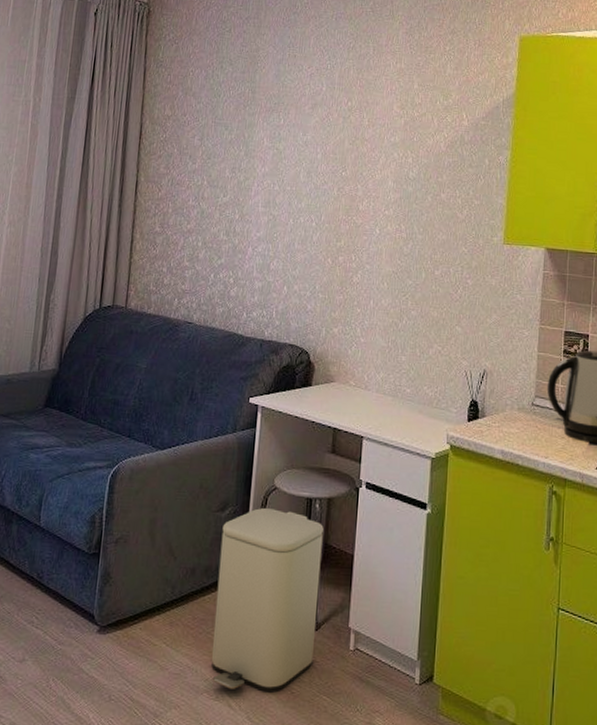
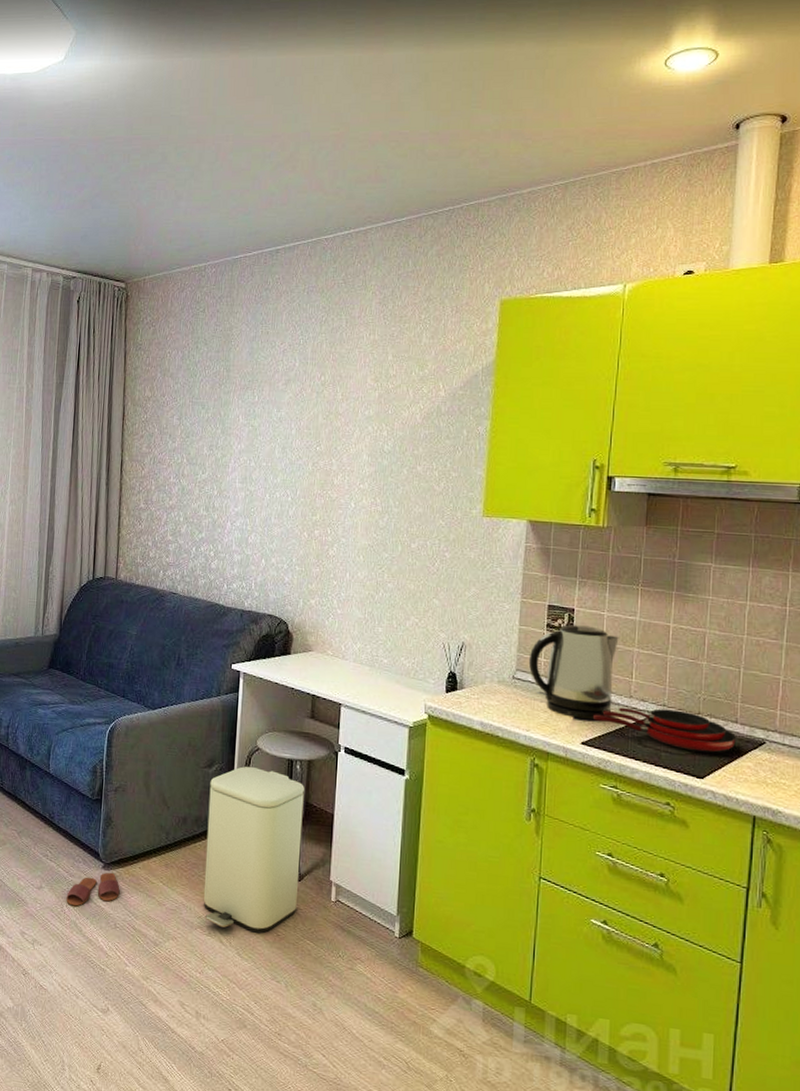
slippers: none [53,636,117,679] -> present [66,872,120,907]

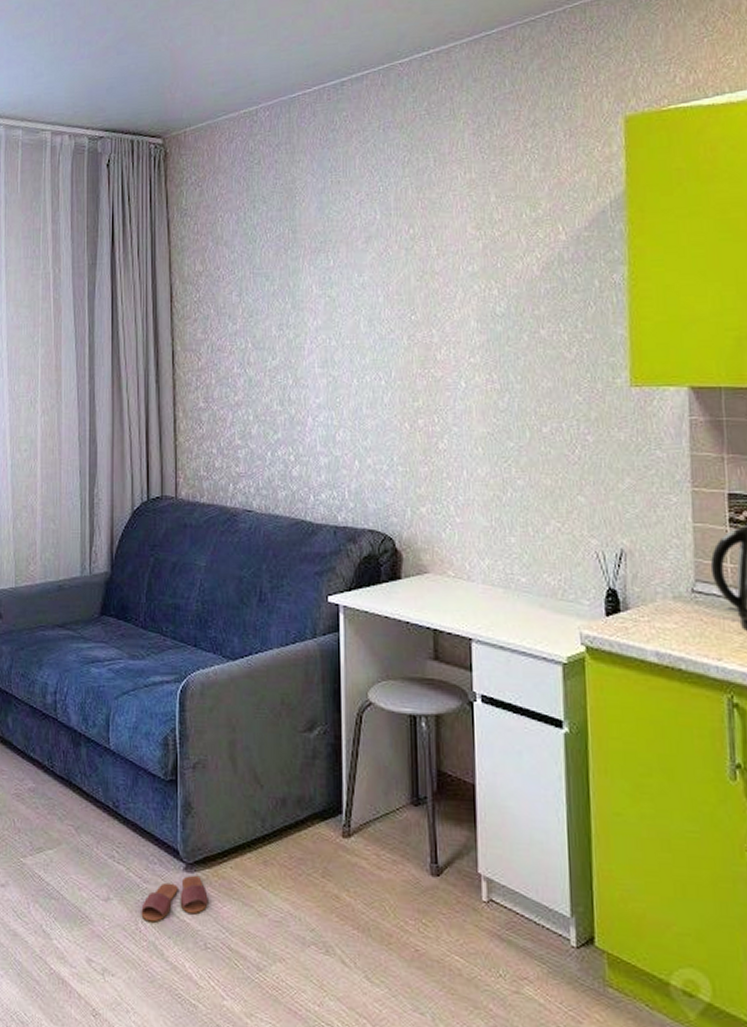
pedal bin: present [203,766,304,933] -> none [312,727,439,949]

